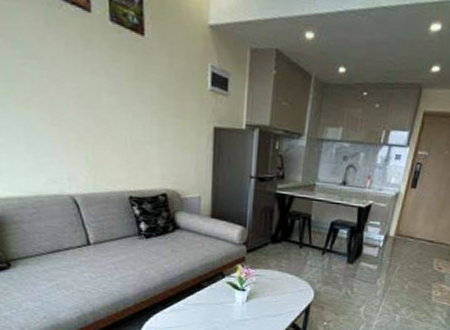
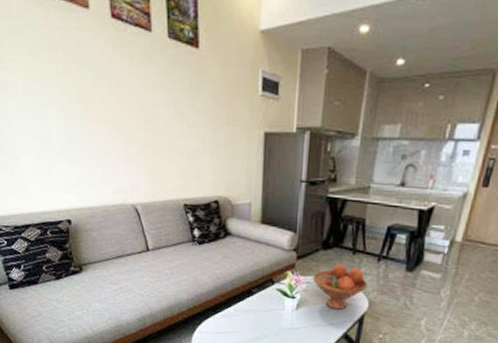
fruit bowl: none [261,256,313,300] -> present [312,263,367,310]

